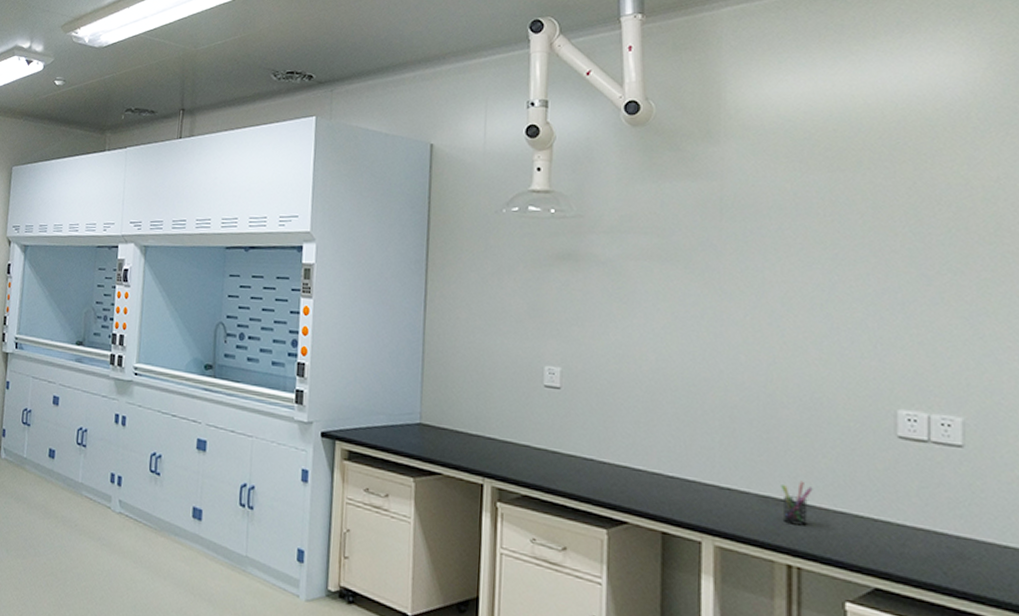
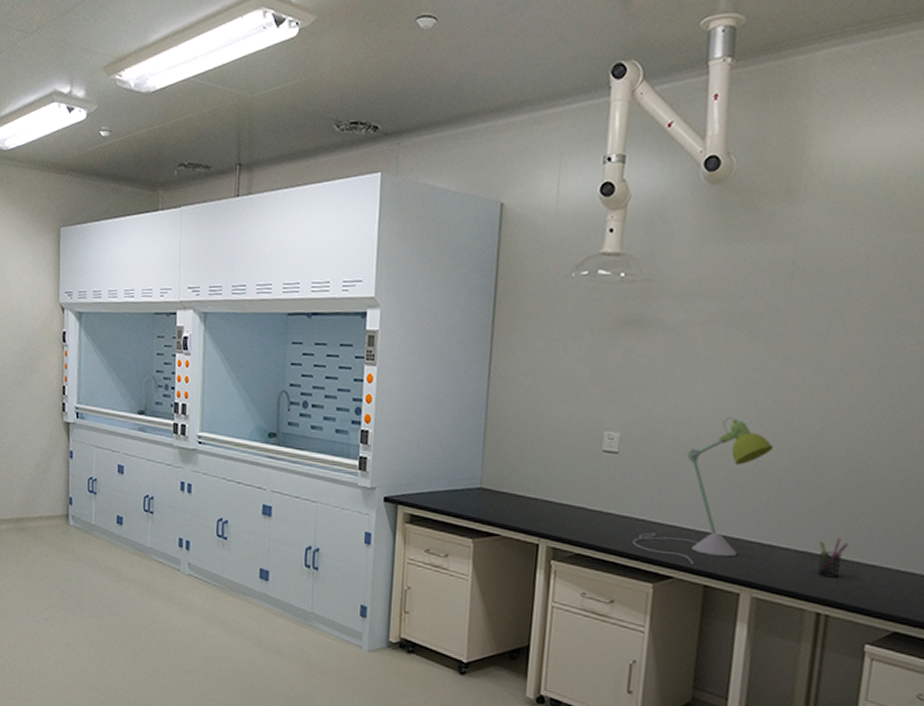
desk lamp: none [582,351,721,509] -> present [633,416,773,565]

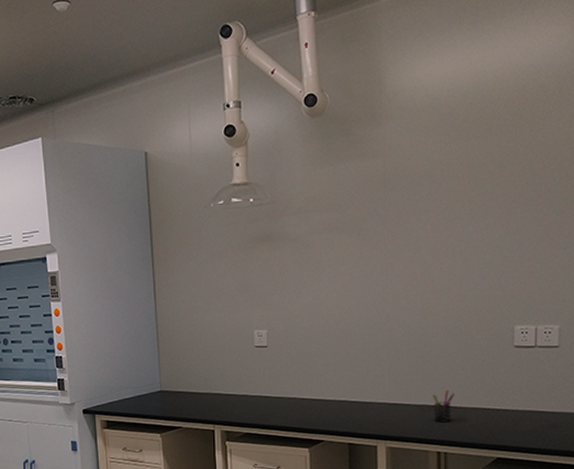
desk lamp: present [633,416,773,565] -> none [289,305,388,429]

